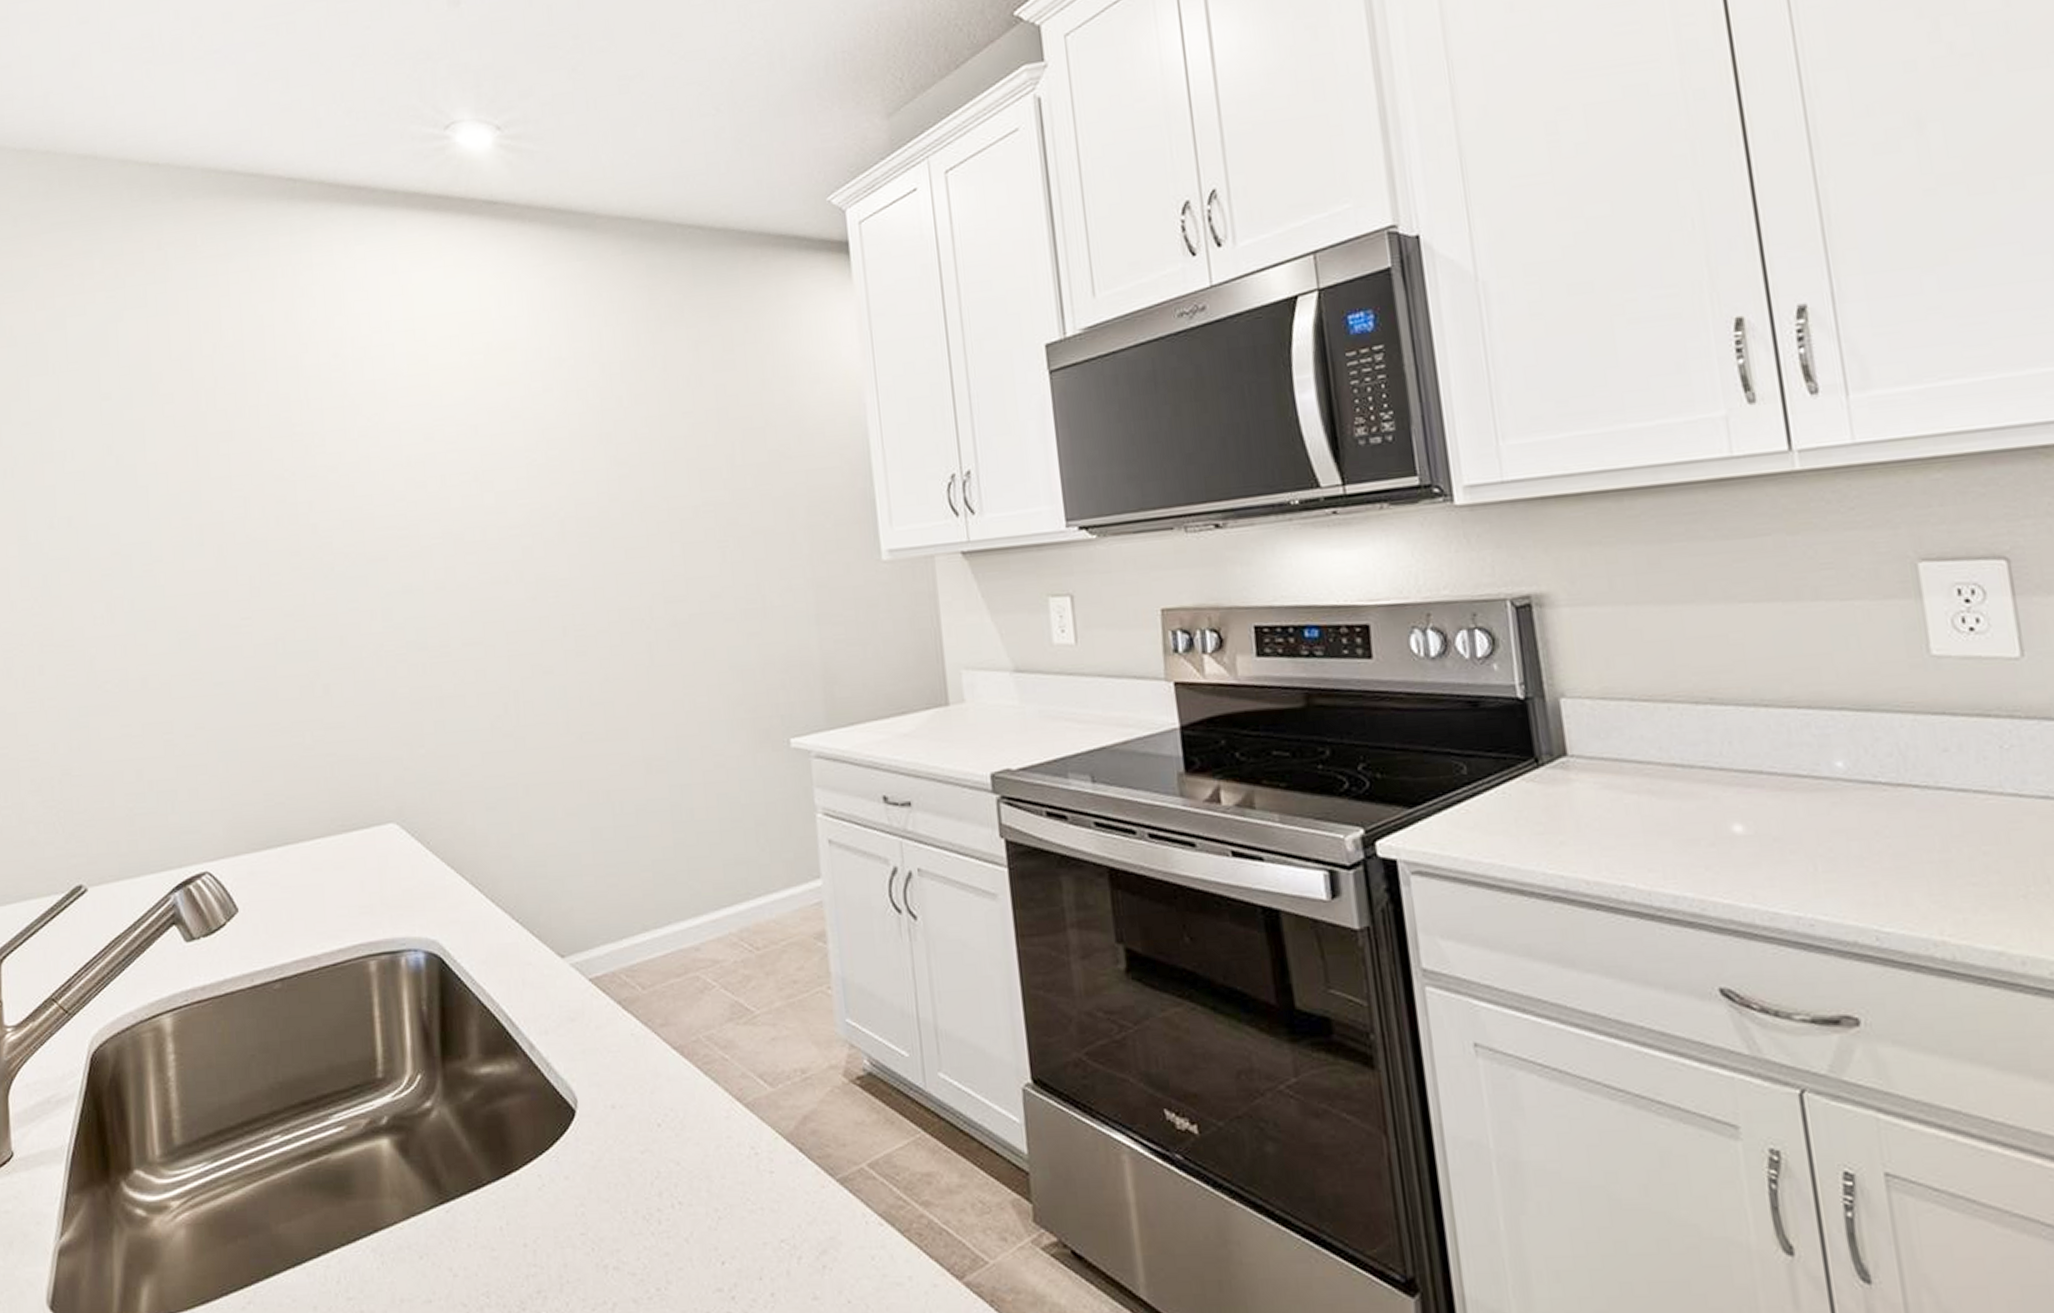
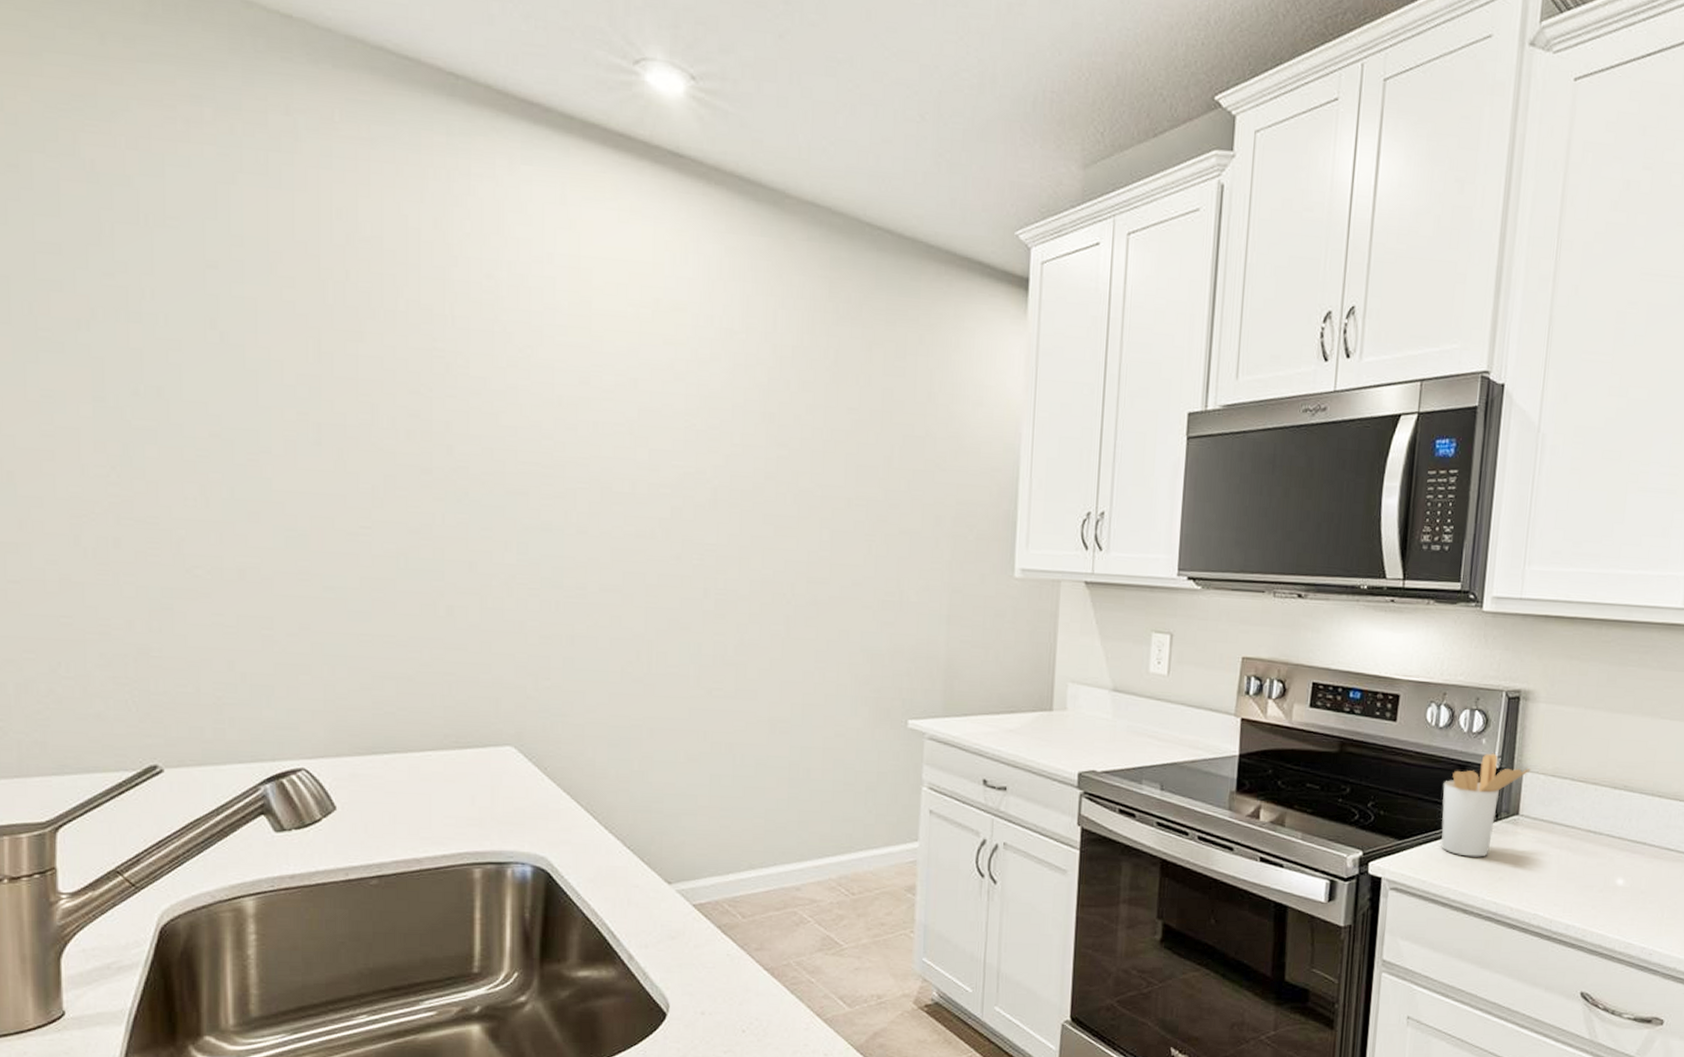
utensil holder: none [1452,680,1571,820] -> present [1441,753,1532,857]

